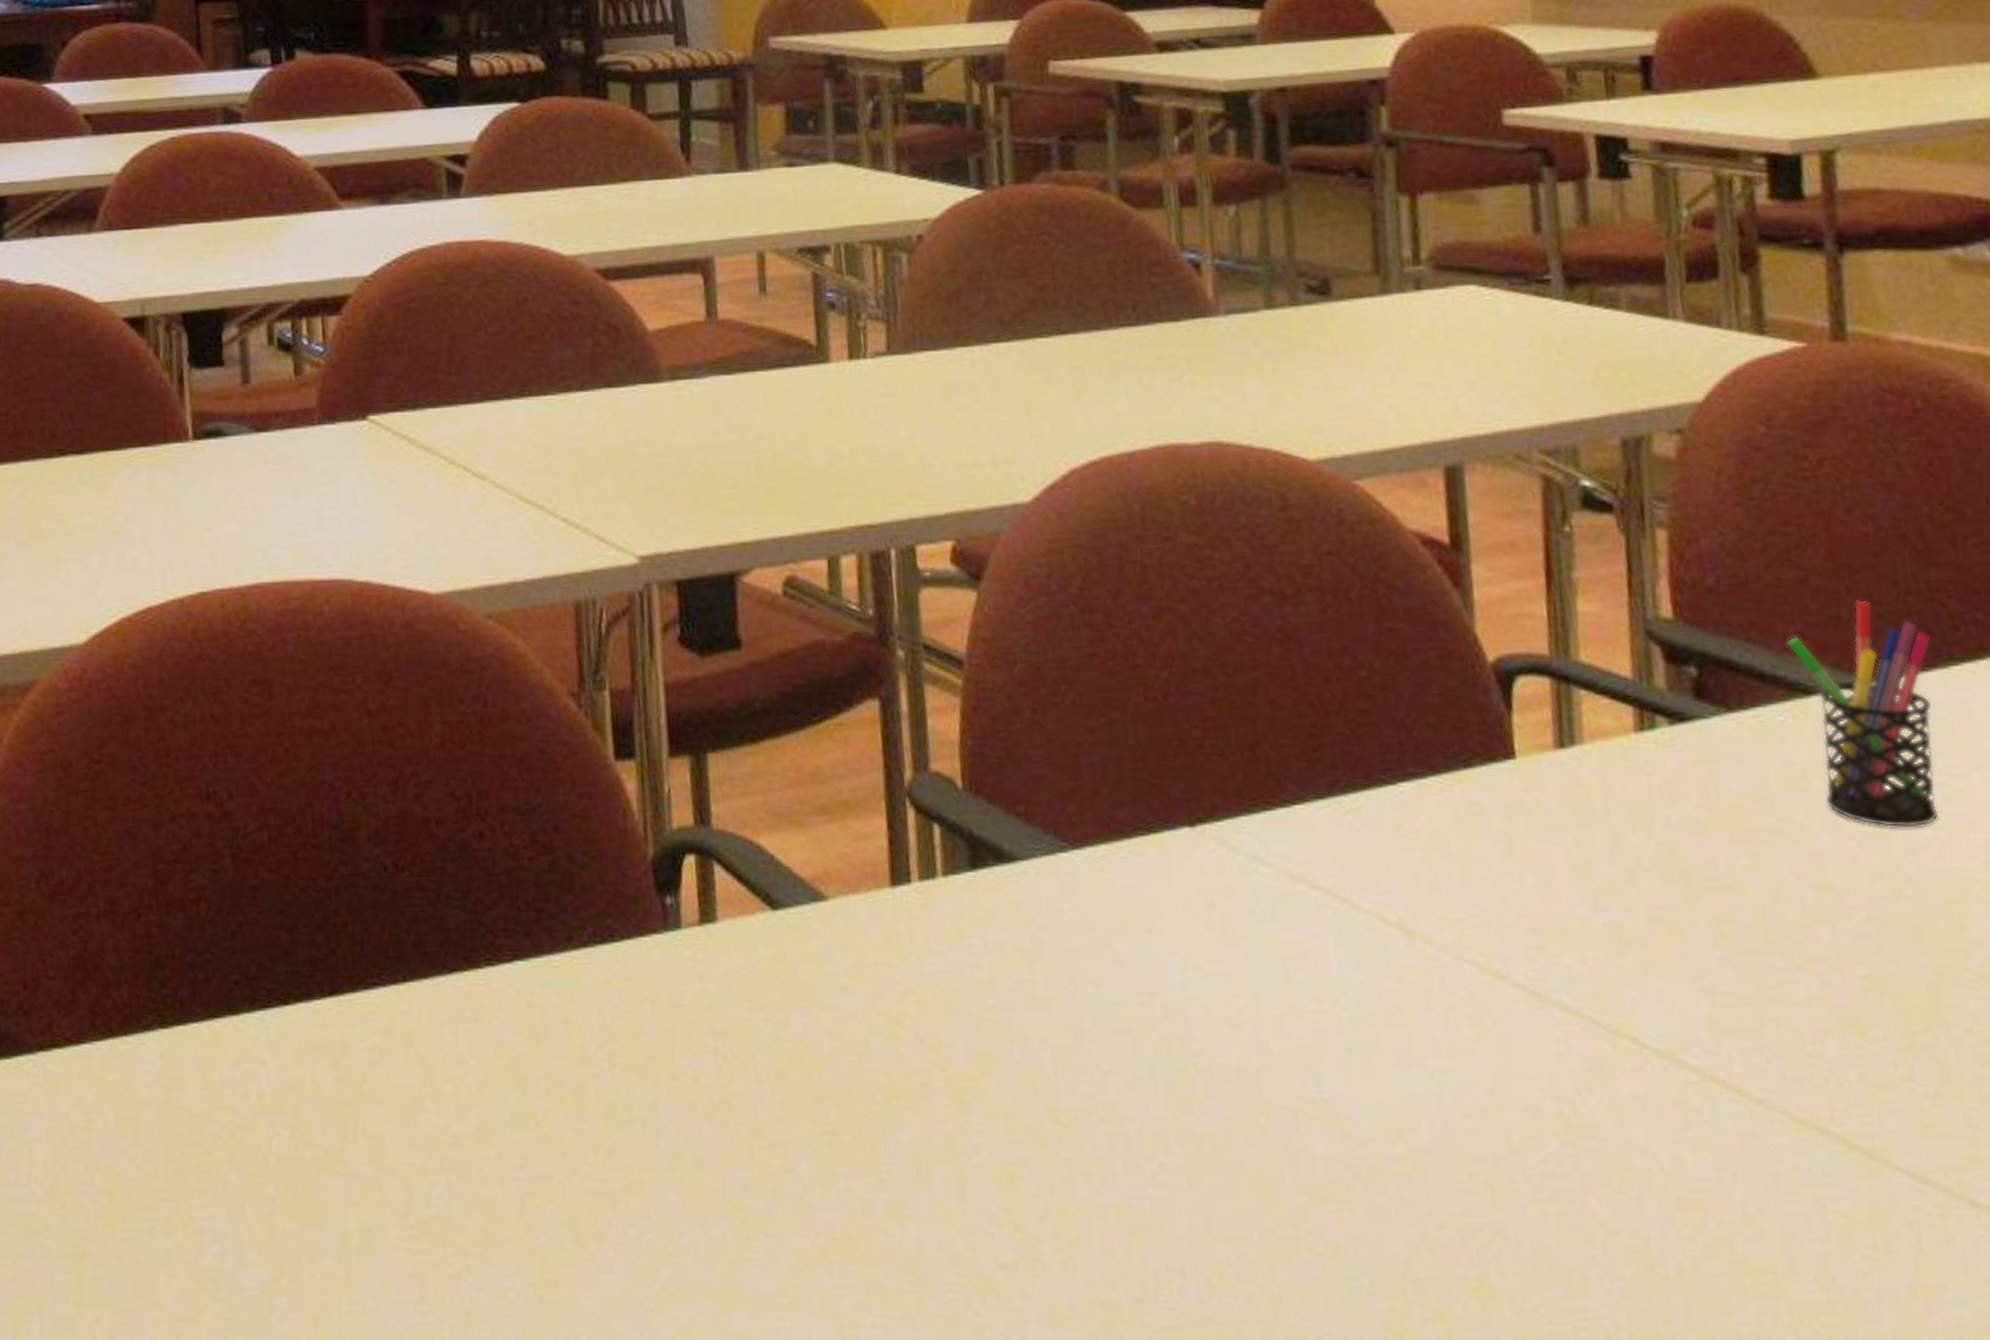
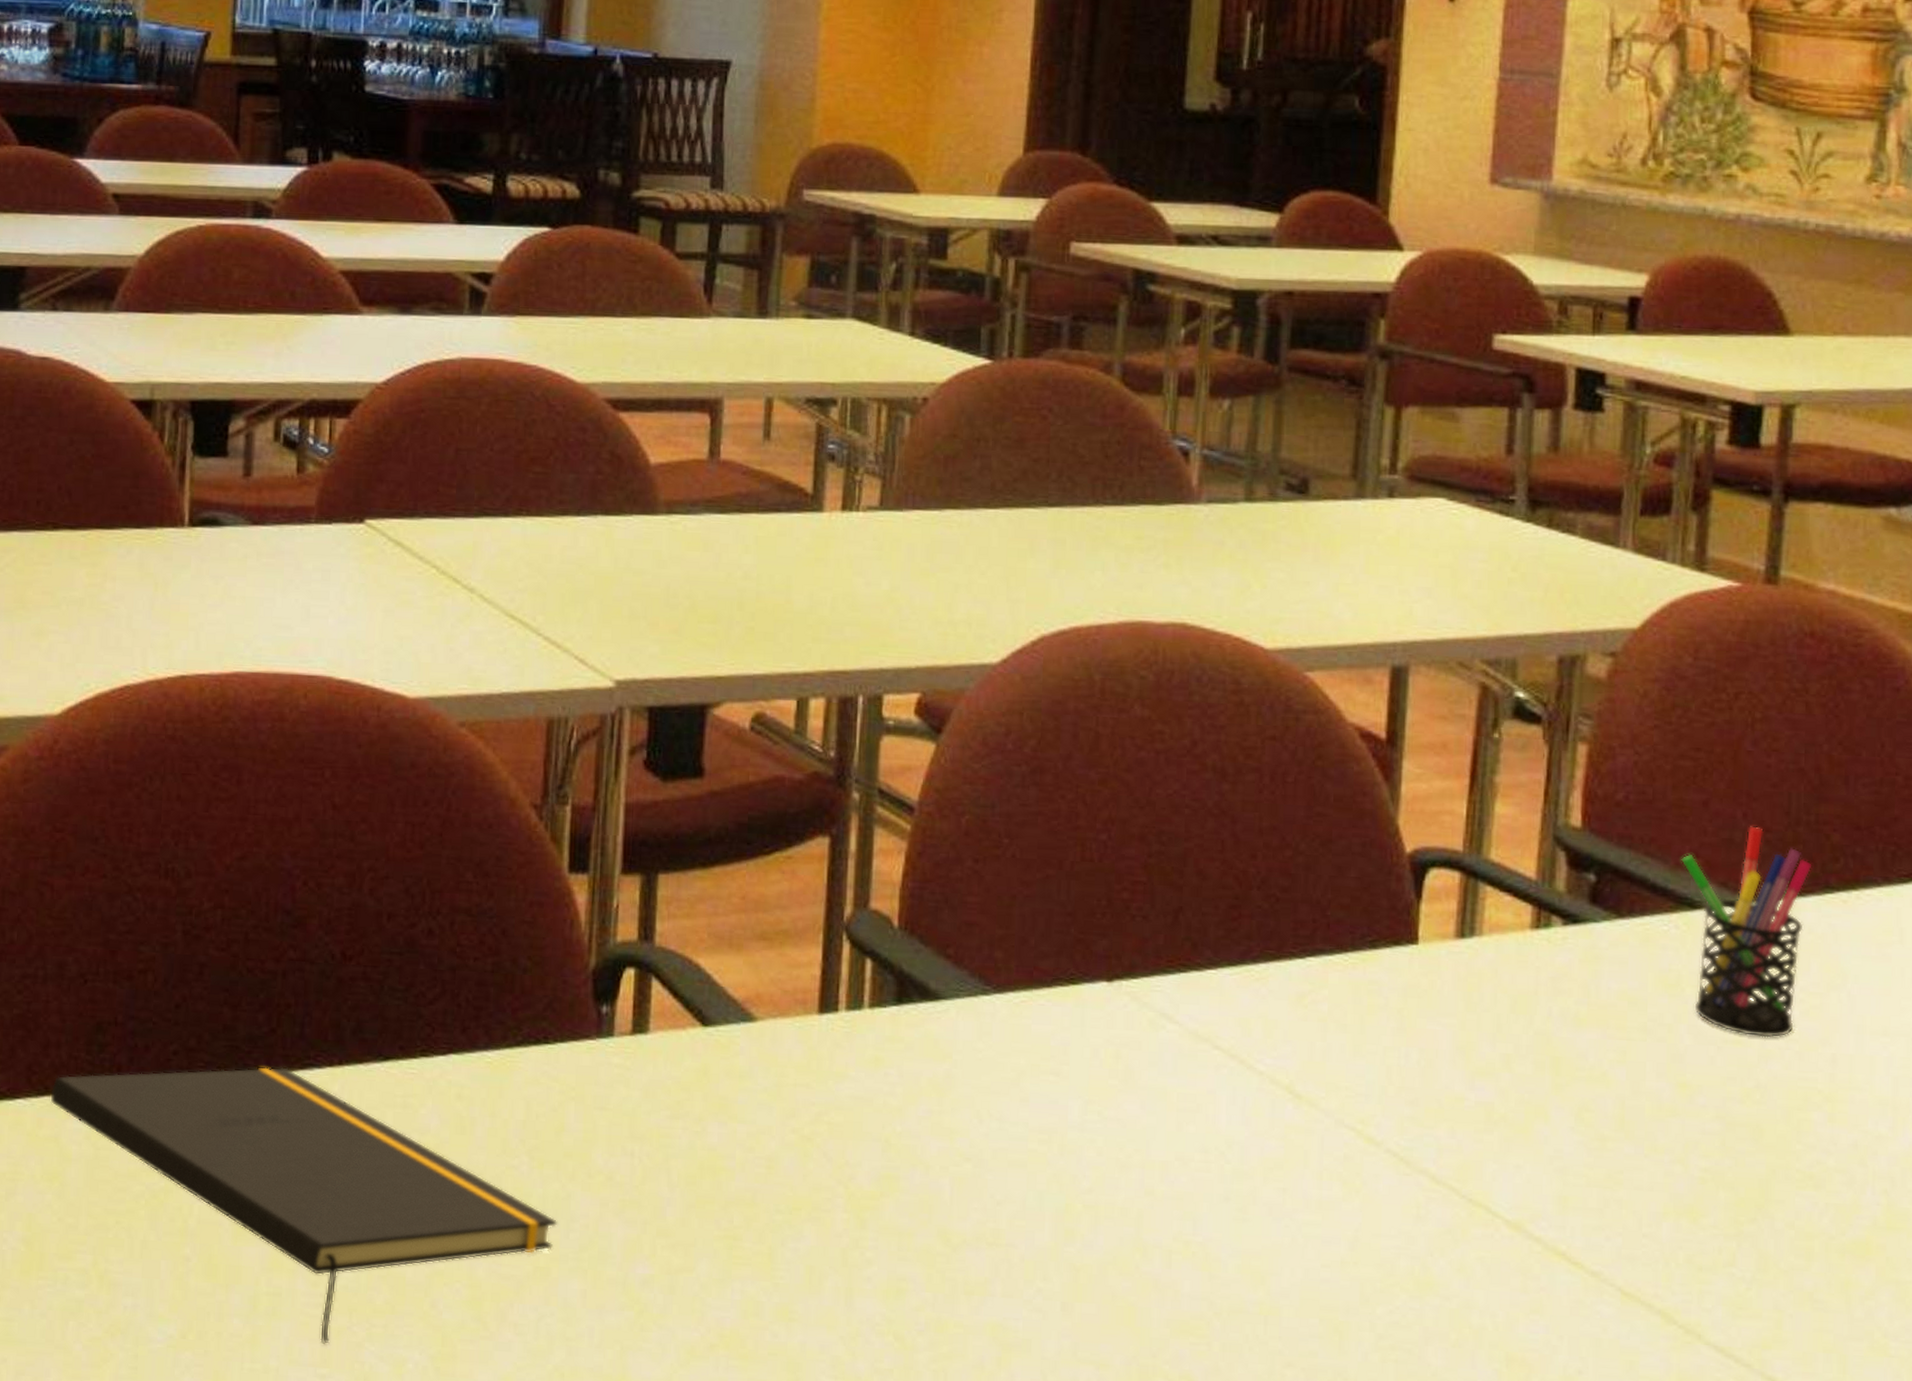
notepad: none [115,989,648,1280] -> present [50,1067,558,1345]

